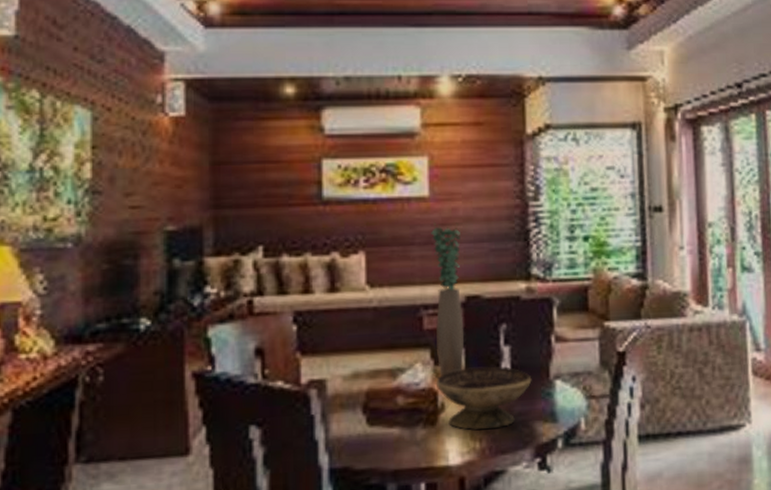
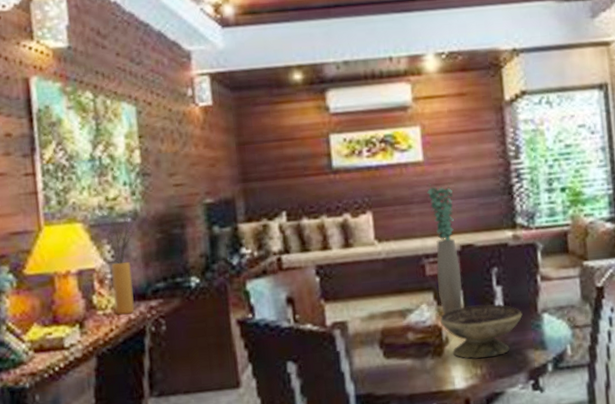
vase: none [39,241,78,361] -> present [105,216,136,315]

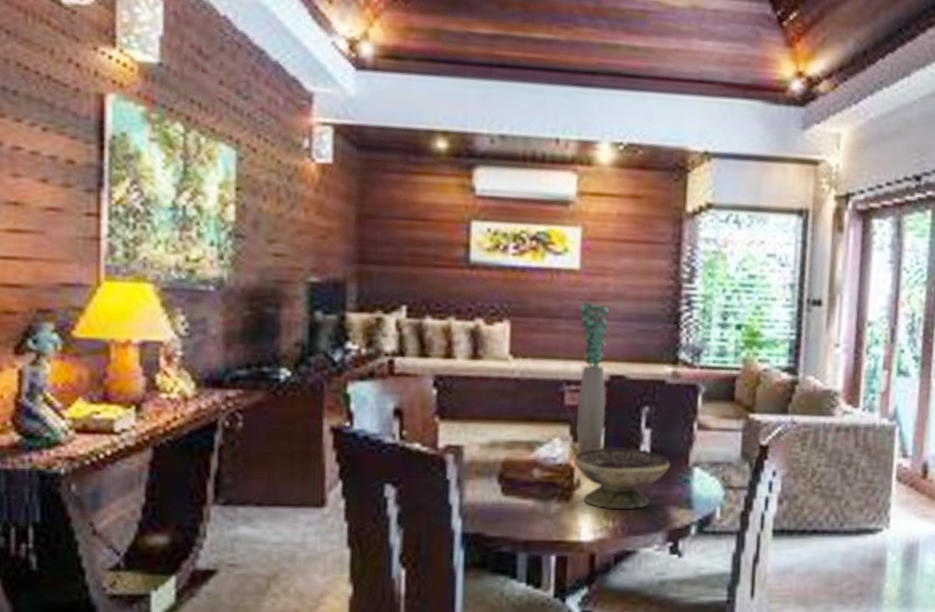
vase: present [105,216,136,315] -> none [181,284,220,403]

